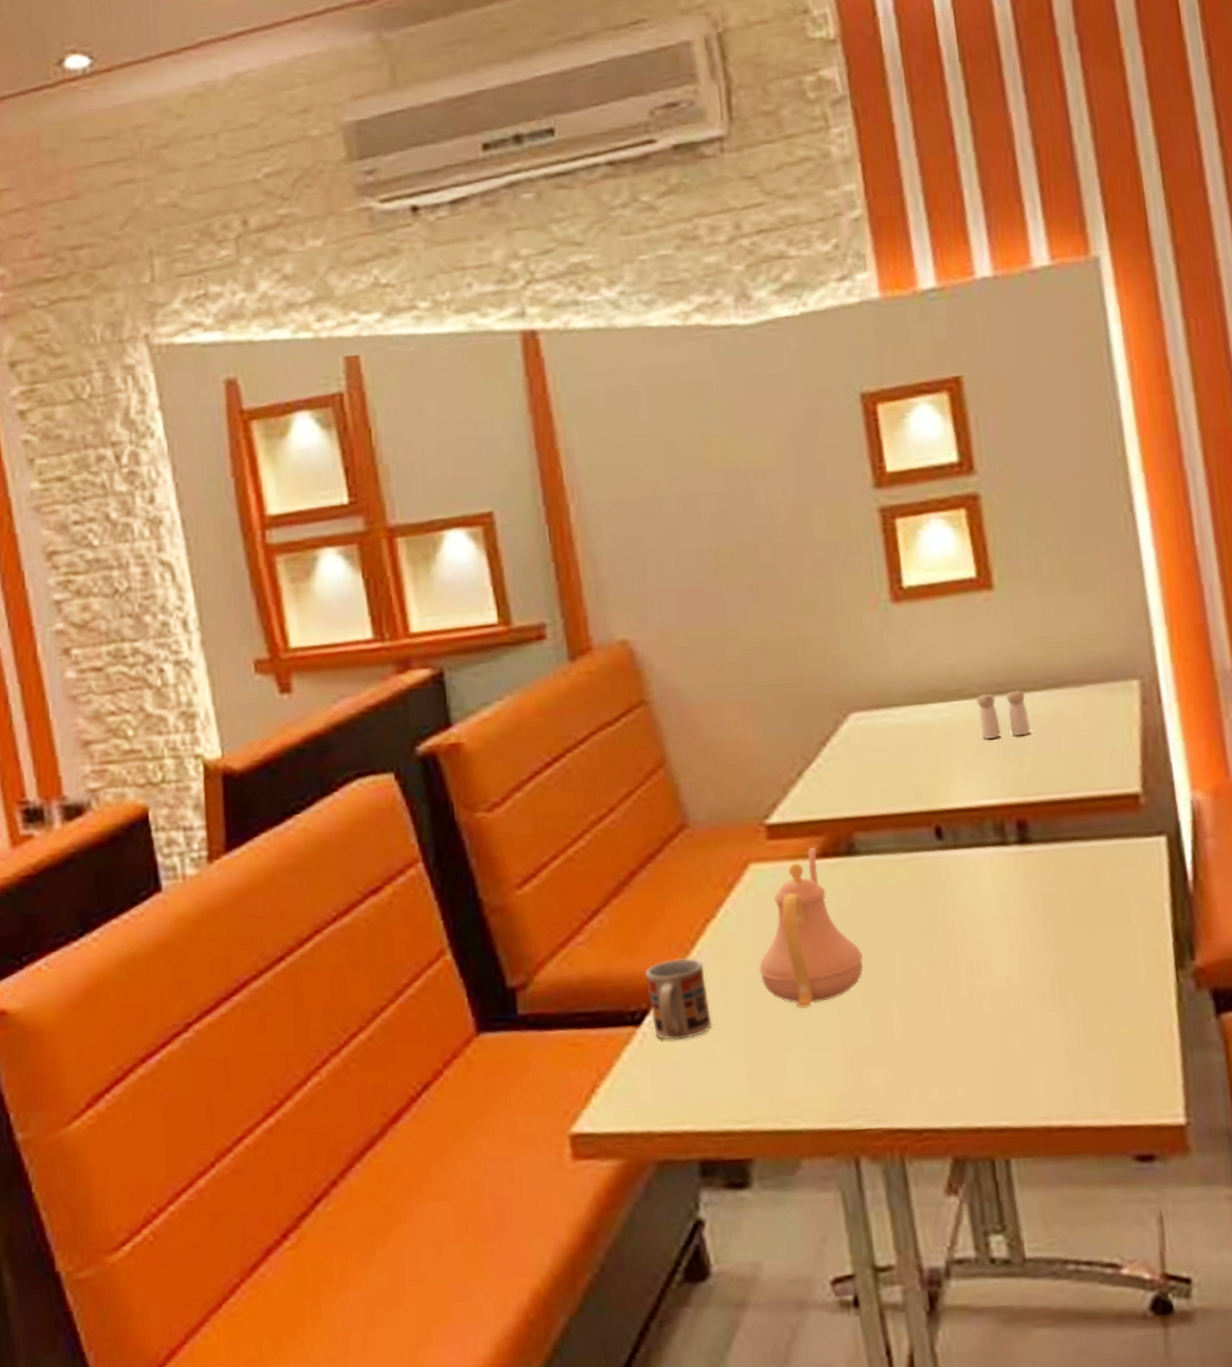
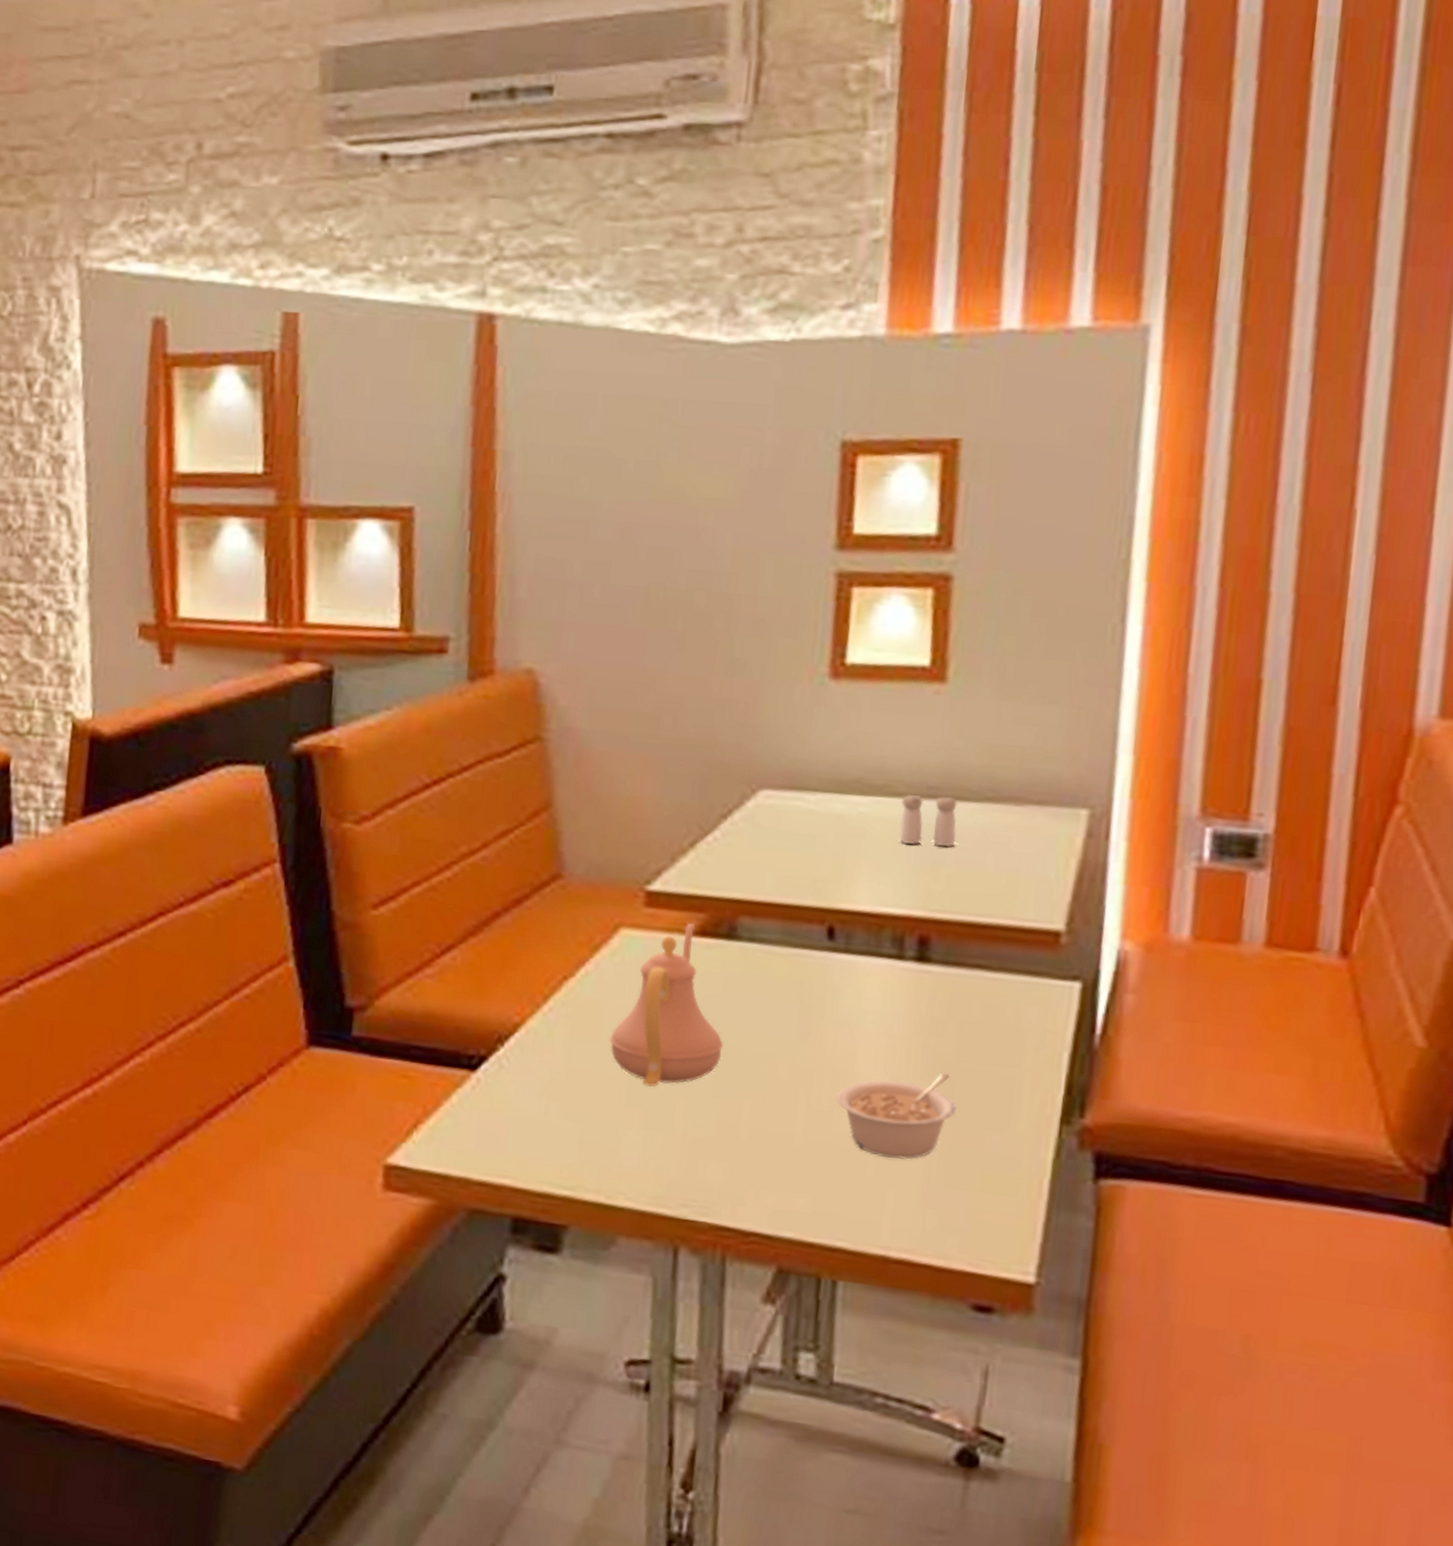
cup: present [645,958,712,1041] -> none [489,1010,553,1094]
legume: none [973,942,1083,1032] -> present [836,1073,957,1159]

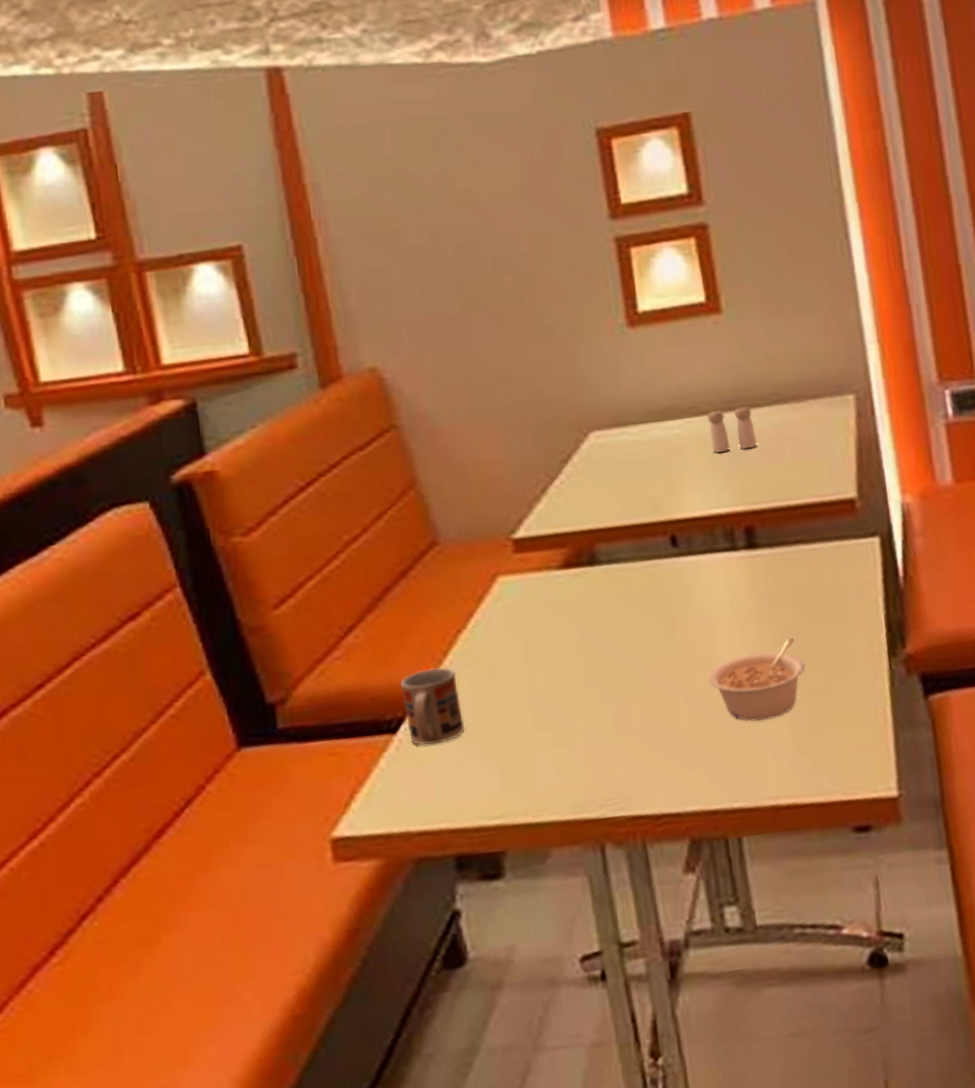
cup: none [489,1010,553,1094] -> present [400,667,465,746]
teapot: present [608,922,723,1087] -> none [507,558,606,709]

